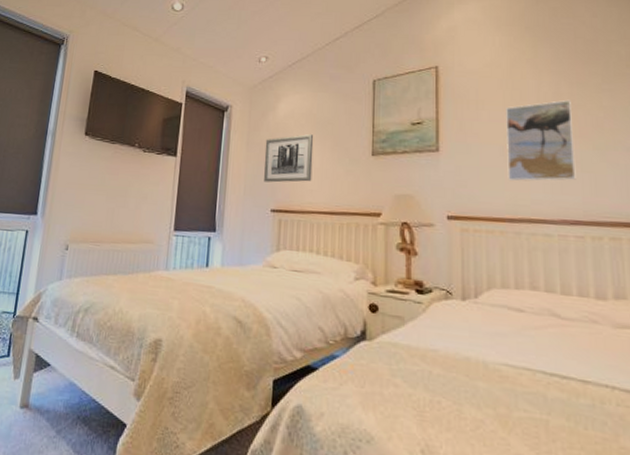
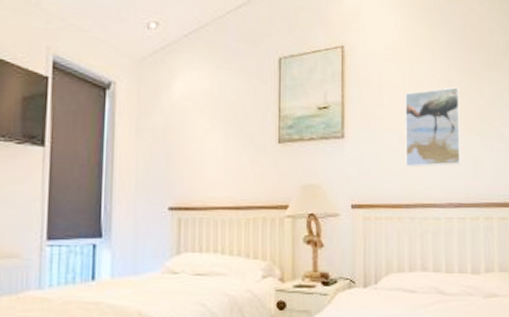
wall art: present [264,134,314,183] -> none [158,119,216,176]

